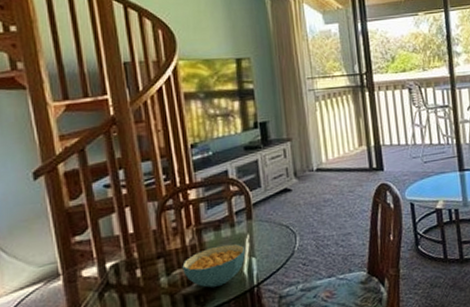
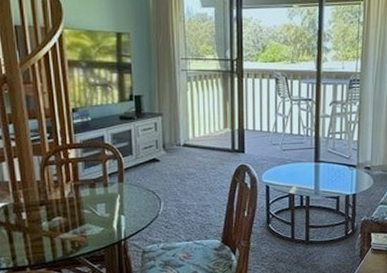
cereal bowl: present [182,243,246,288] -> none [61,201,116,237]

